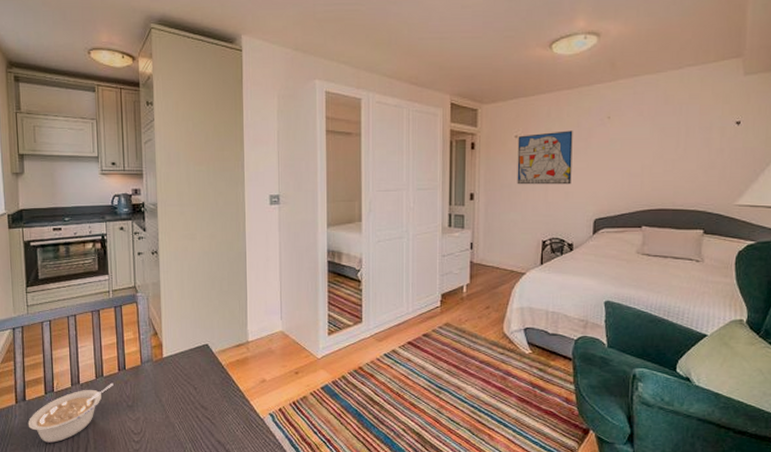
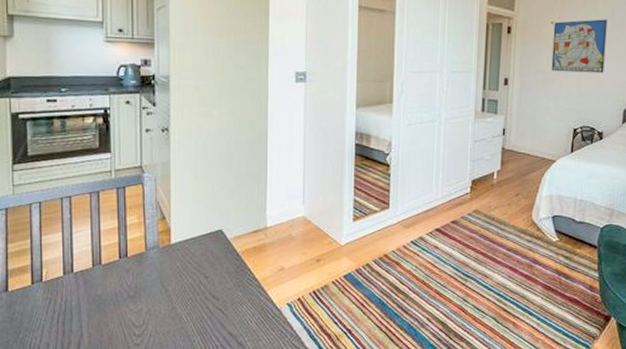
legume: present [28,382,114,443] -> none [10,271,113,338]

